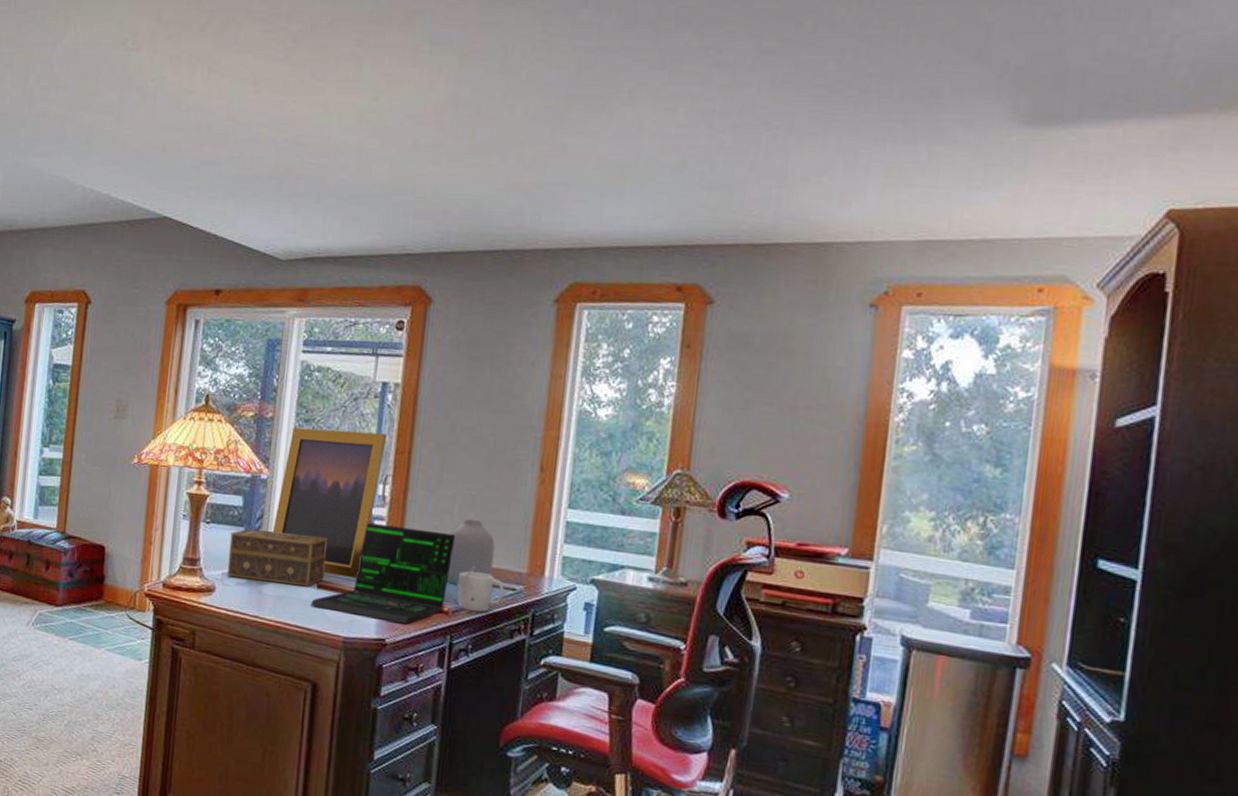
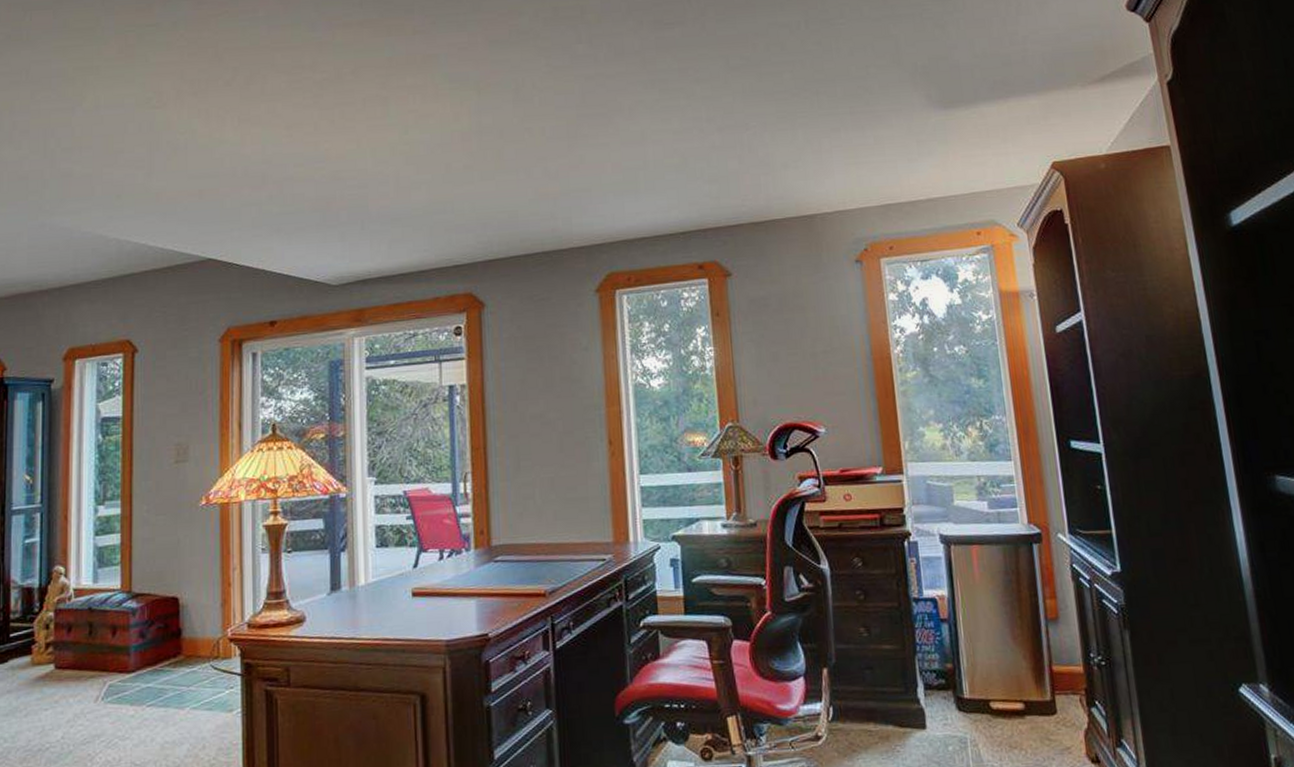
decorative box: present [227,529,328,587] -> none [315,544,418,603]
picture frame: present [272,427,388,579] -> none [358,434,461,581]
laptop: present [311,522,476,625] -> none [408,518,565,617]
vase: present [447,519,495,586] -> none [536,500,581,567]
mug: present [457,571,505,613] -> none [550,549,596,589]

